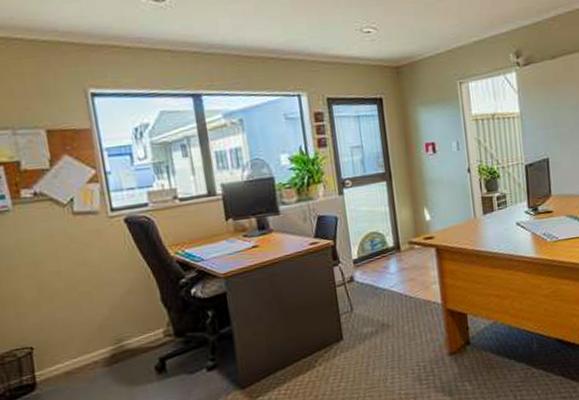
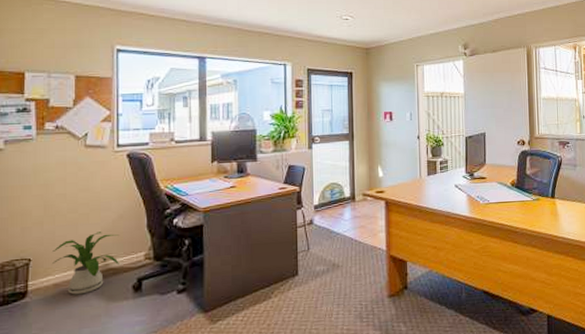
house plant: none [56,310,136,383] -> present [52,232,119,295]

